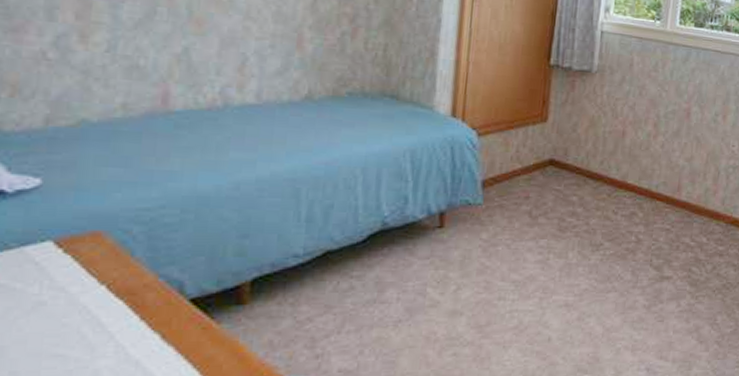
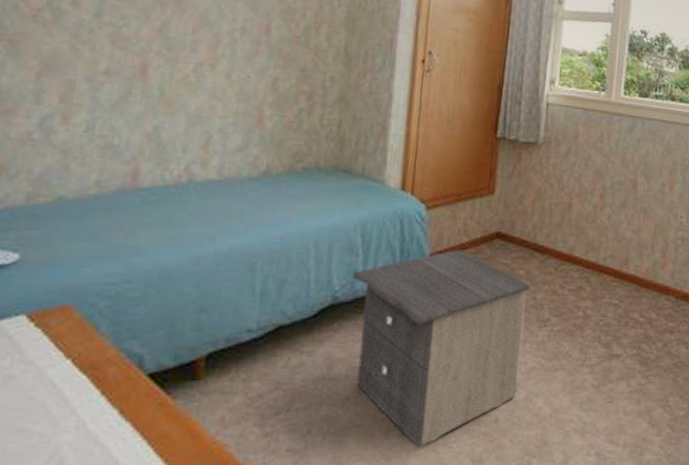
nightstand: none [402,175,584,366] -> present [352,249,531,447]

